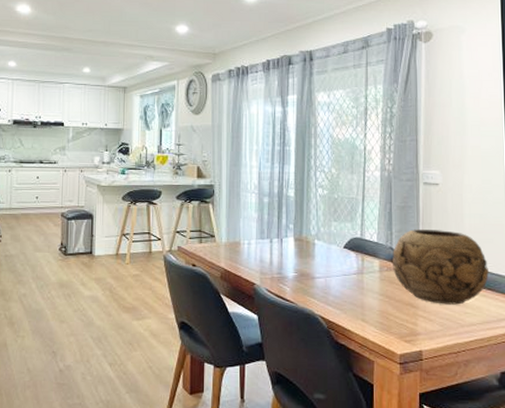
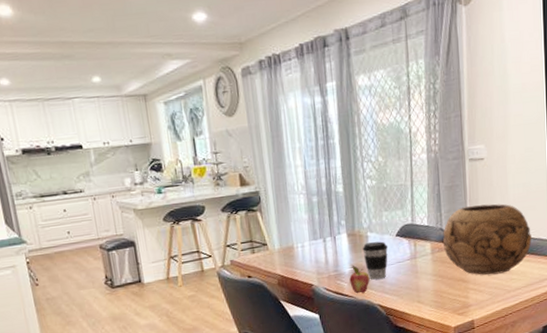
fruit: none [292,270,313,301] -> present [349,265,370,294]
coffee cup: none [308,250,335,289] -> present [362,241,388,280]

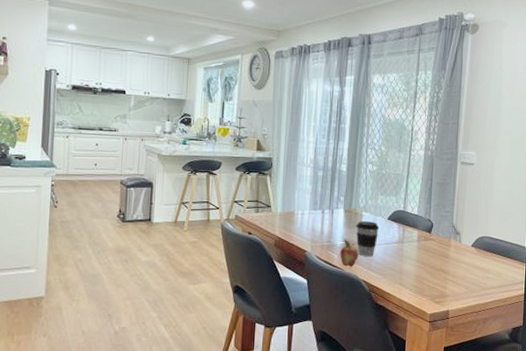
decorative bowl: present [442,203,532,275] -> none [429,204,509,271]

